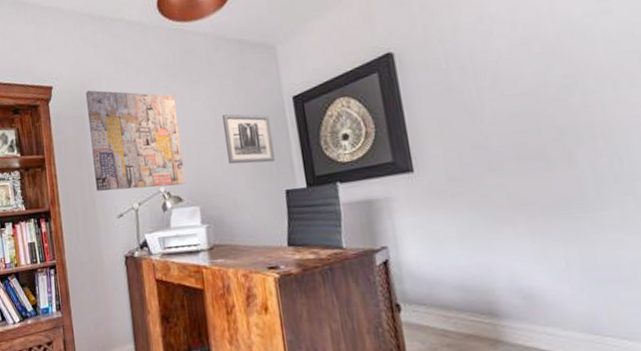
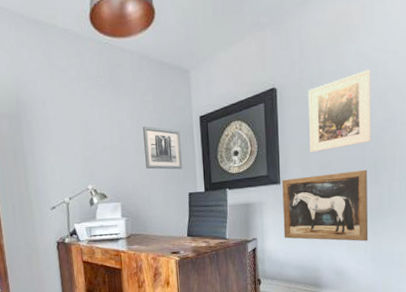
wall art: present [85,90,186,191] -> none [21,92,111,186]
wall art: none [416,144,570,248] -> present [282,169,369,242]
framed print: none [438,13,550,129] -> present [307,69,372,153]

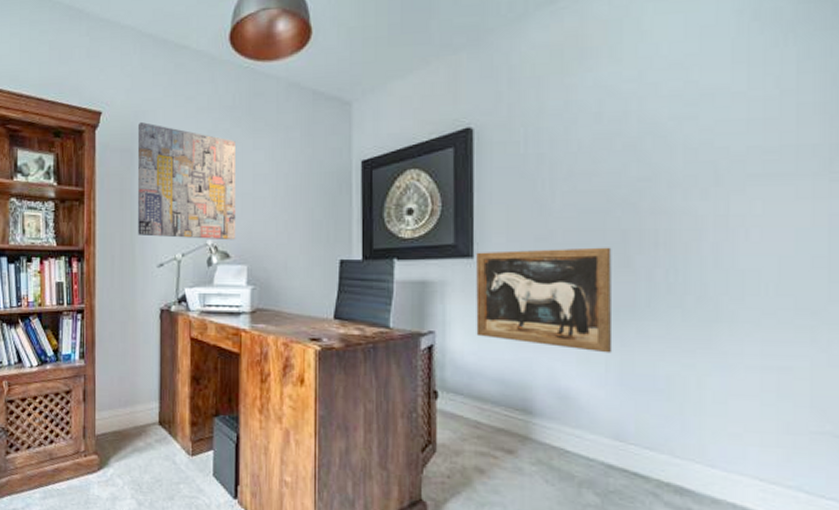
wall art: none [21,92,111,186] -> present [137,122,237,241]
wall art: present [142,126,183,170] -> none [283,170,335,228]
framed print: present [307,69,372,153] -> none [519,107,620,218]

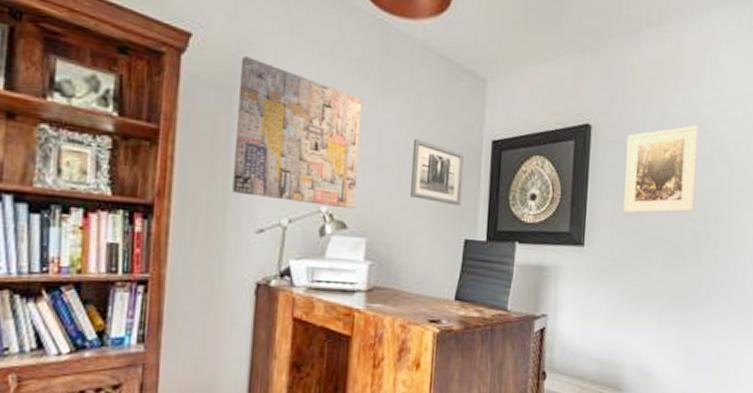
wall art: none [283,170,335,228] -> present [410,139,464,206]
wall art: present [476,247,613,353] -> none [582,241,687,336]
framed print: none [519,107,620,218] -> present [623,125,699,214]

